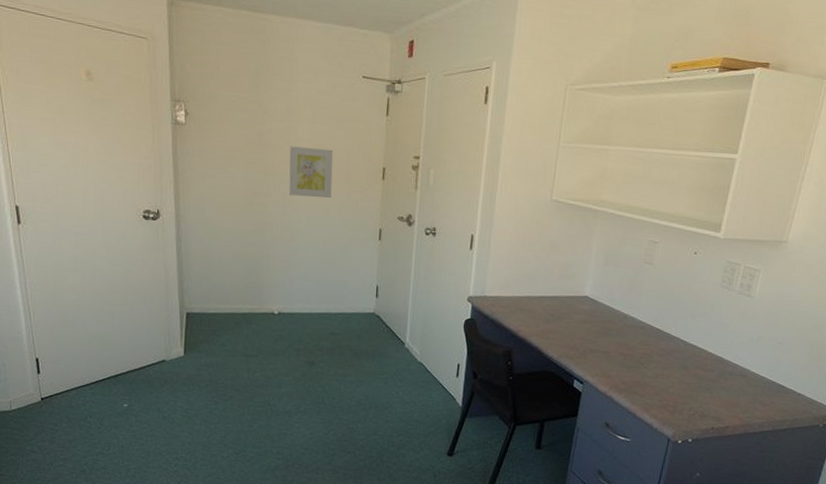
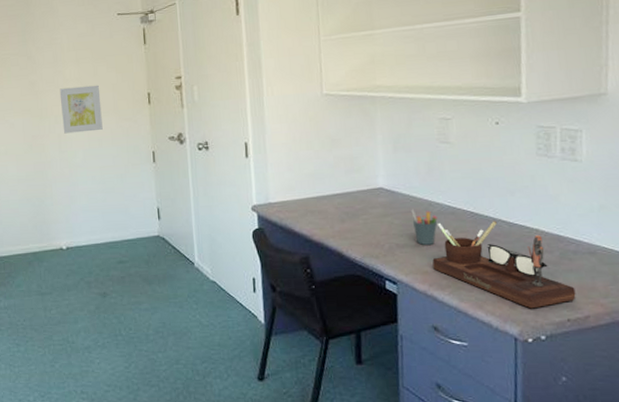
pen holder: none [607,319,629,353] -> present [411,209,438,245]
desk organizer: none [616,334,724,416] -> present [432,221,576,309]

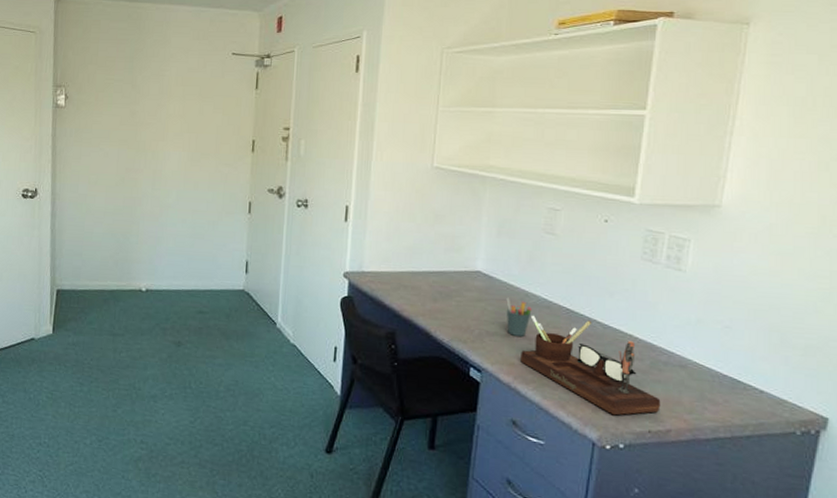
wall art: present [59,85,103,134] -> none [159,123,203,173]

